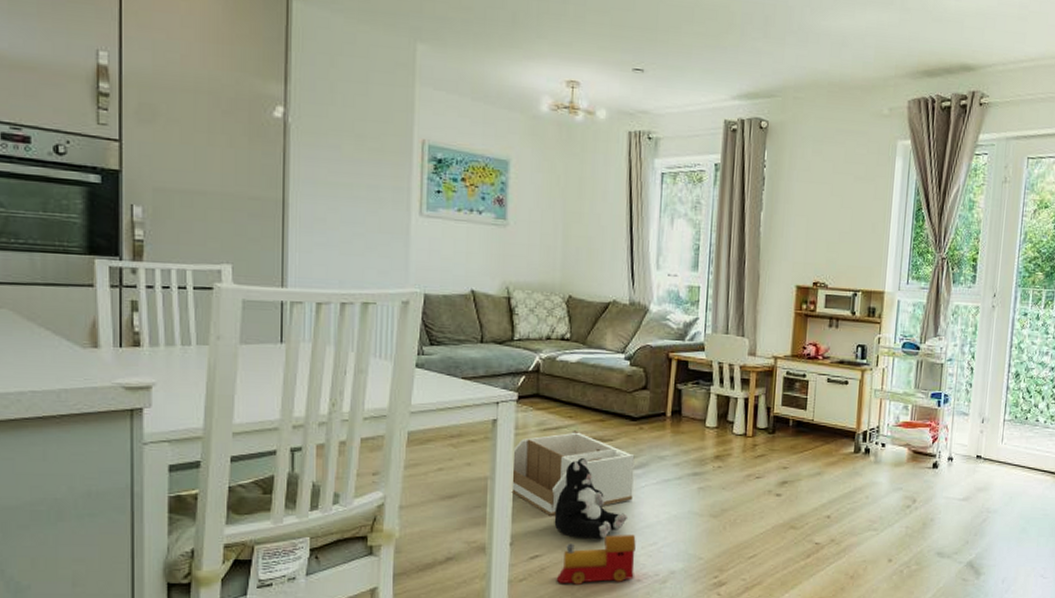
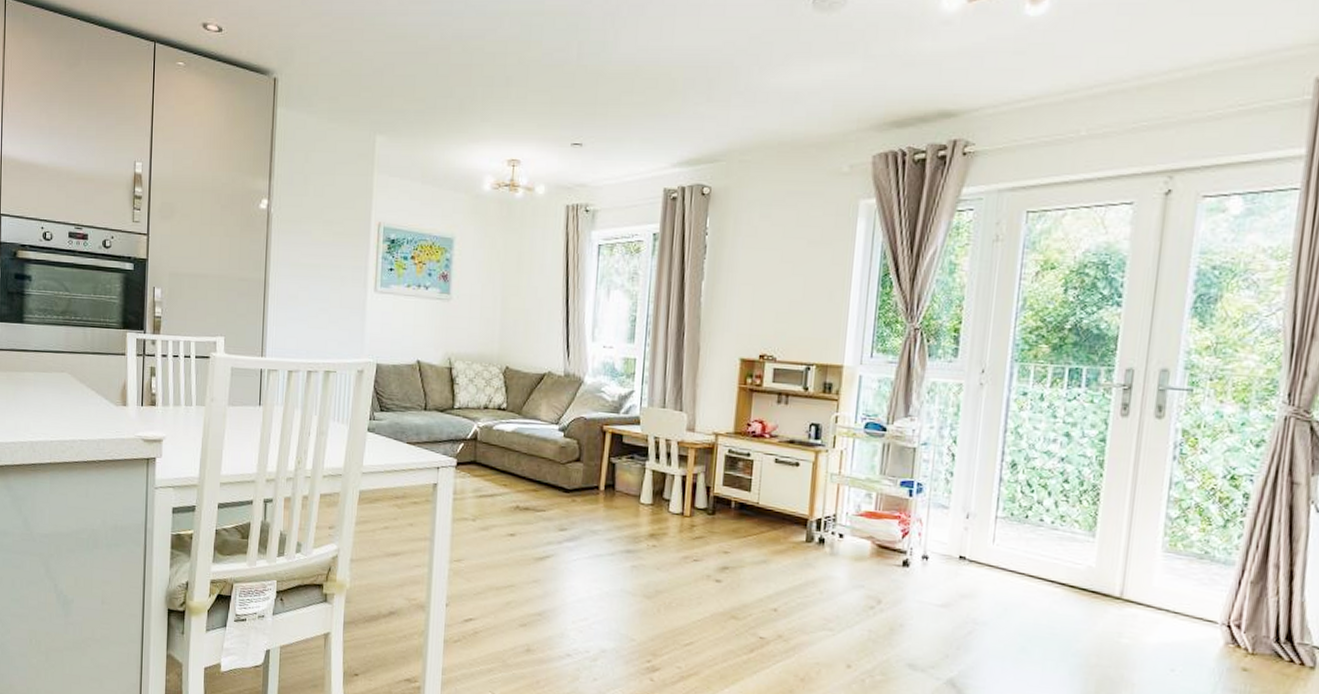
storage bin: present [511,430,635,517] -> none [449,498,567,583]
plush toy: present [554,457,627,540] -> none [487,525,559,610]
toy train: present [556,535,636,584] -> none [488,606,567,655]

